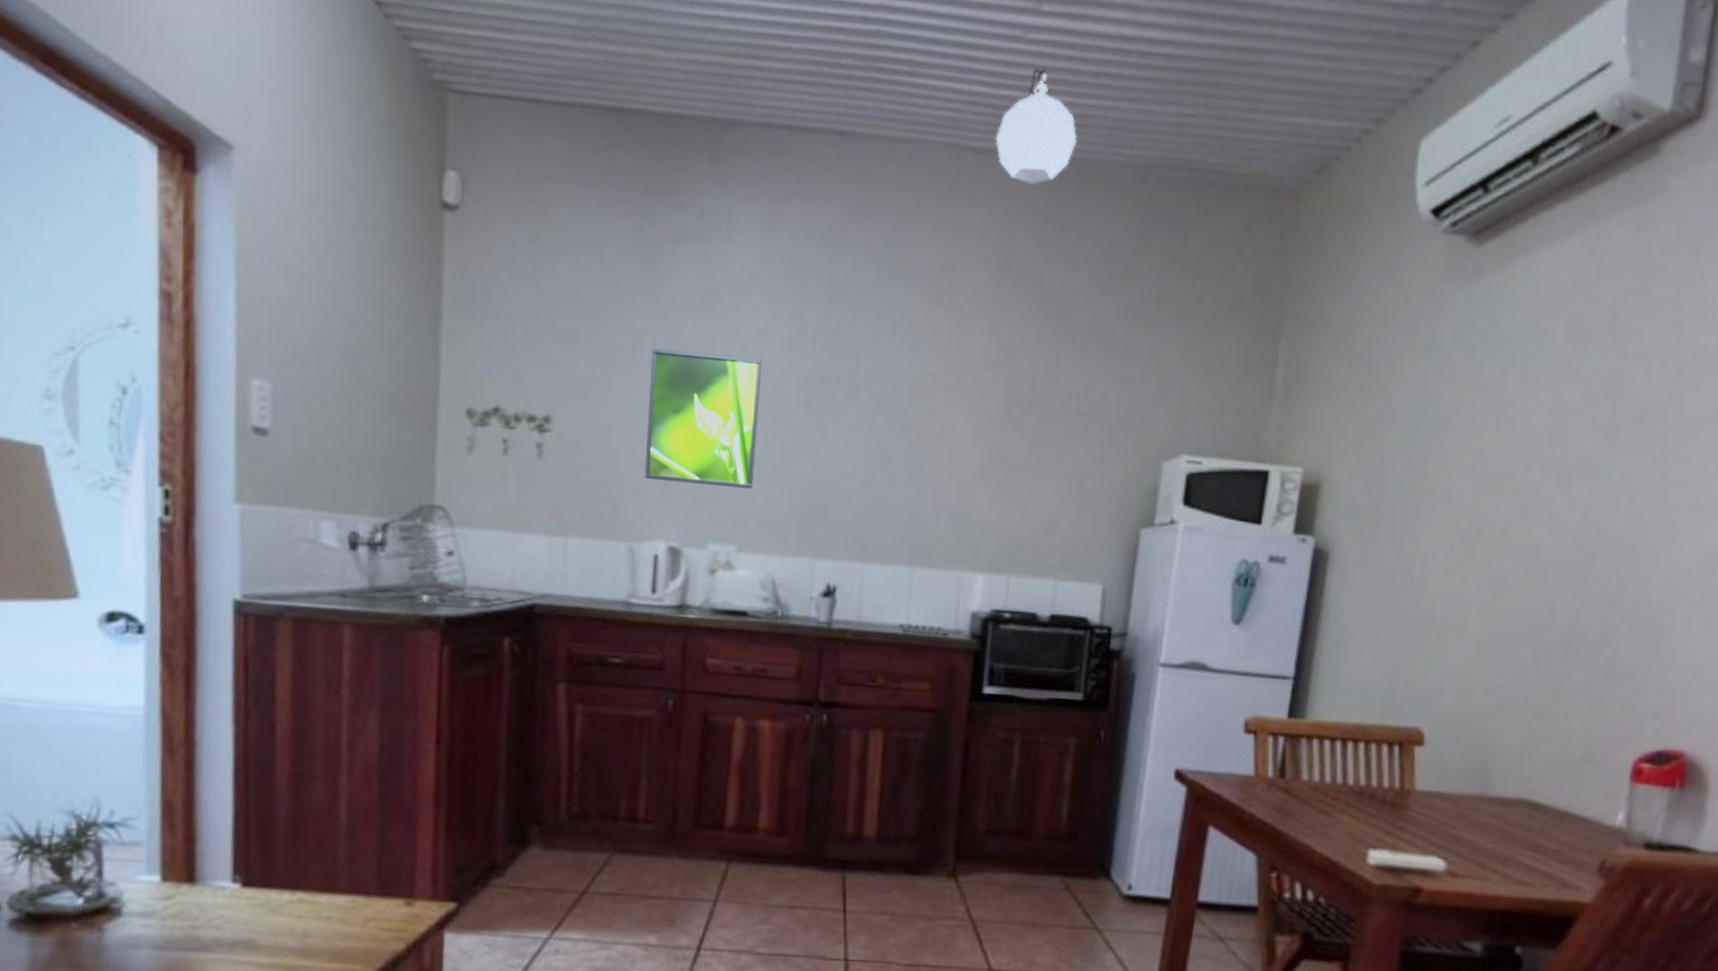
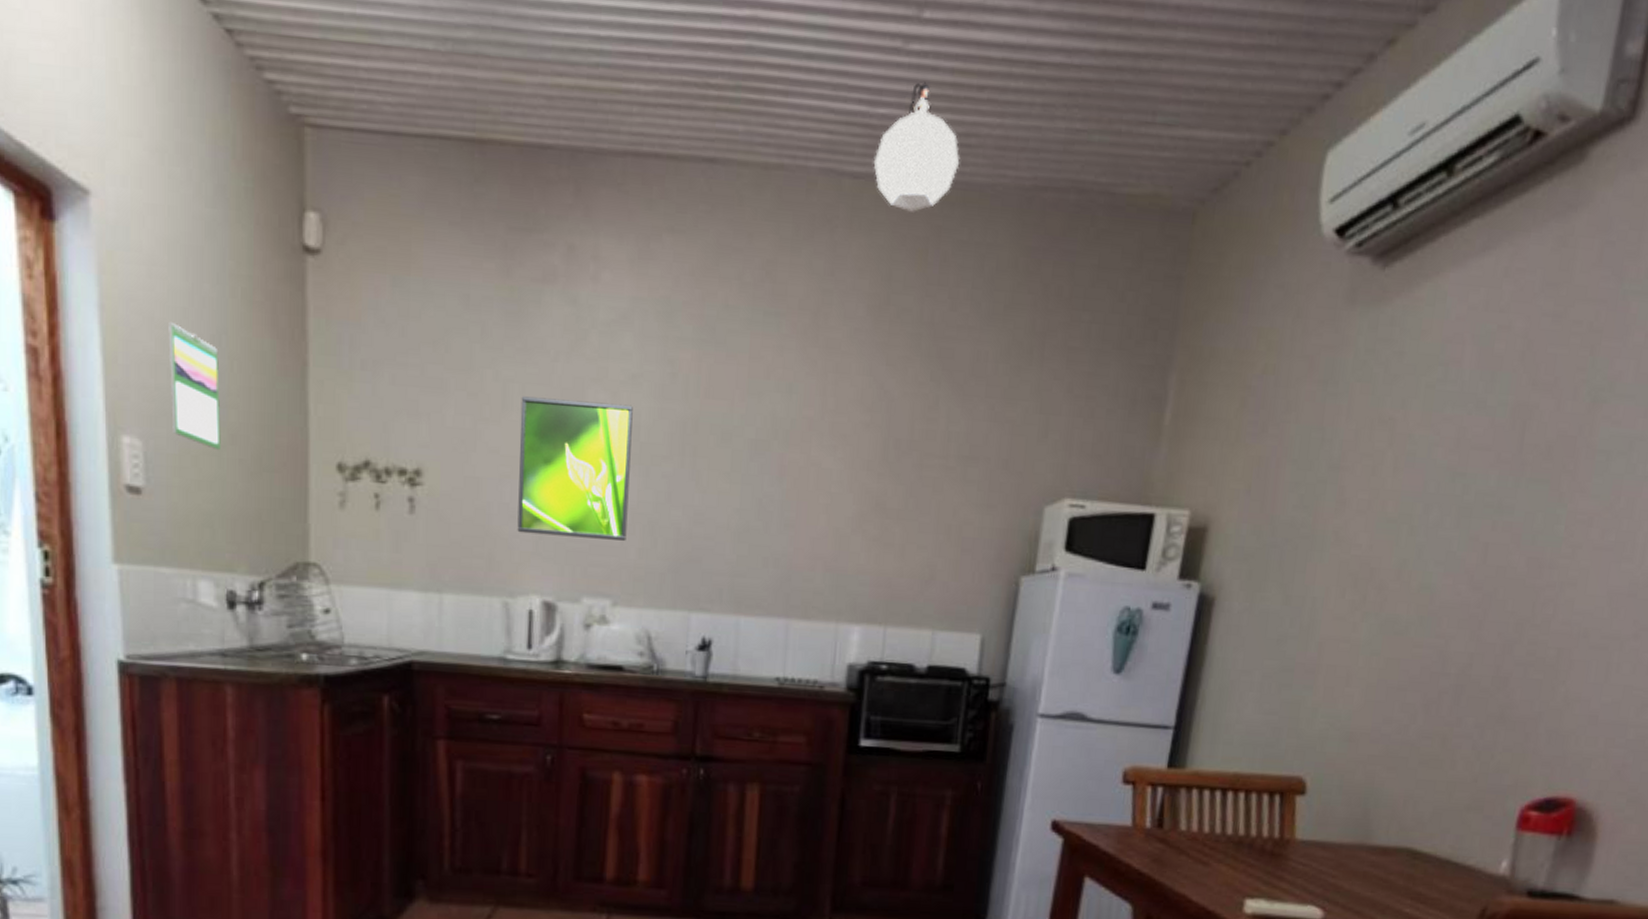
calendar: none [302,271,353,395] -> present [168,323,221,451]

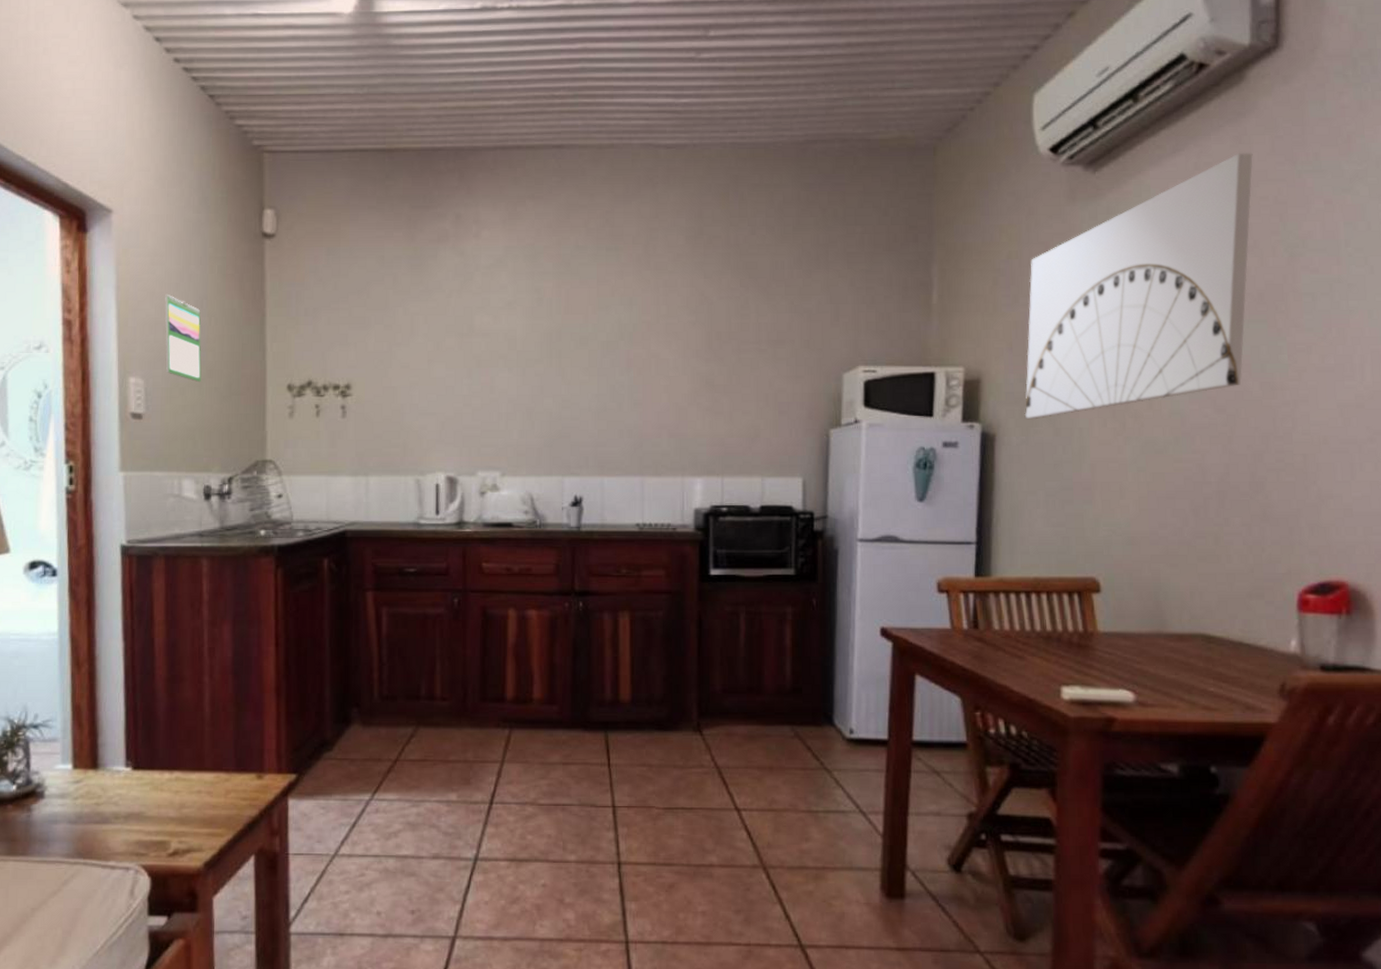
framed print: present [517,396,633,541] -> none [424,324,510,426]
pendant light: present [873,82,960,213] -> none [681,78,747,169]
wall art: none [1252,259,1576,583] -> present [1024,153,1253,420]

